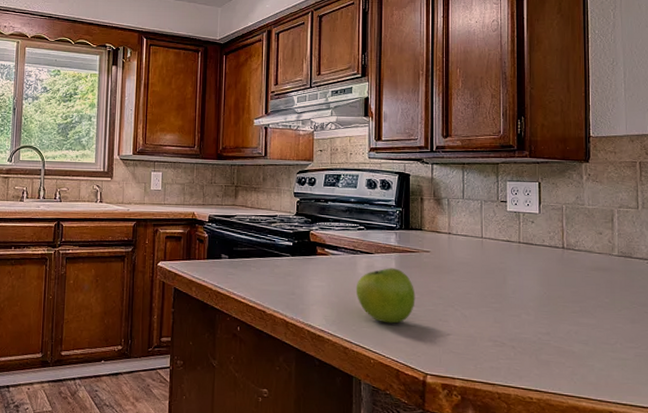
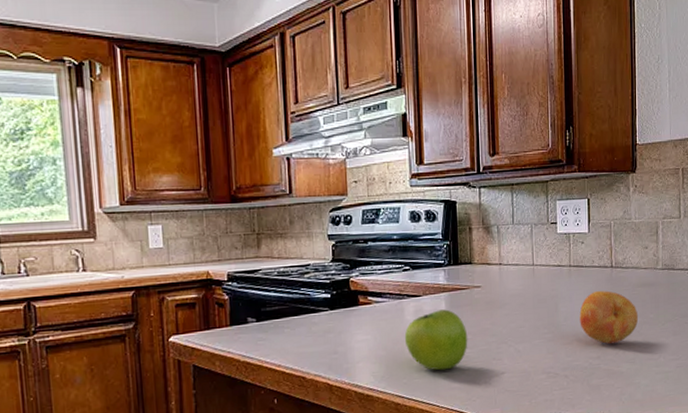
fruit: none [528,269,592,323] -> present [579,290,639,344]

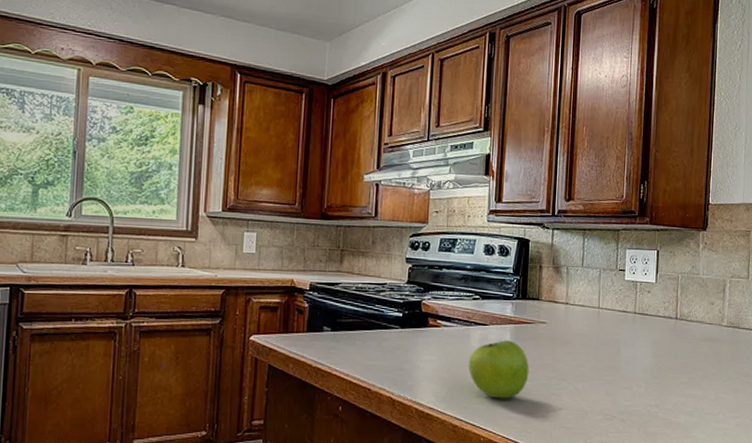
fruit: present [579,290,639,344] -> none [640,340,700,394]

